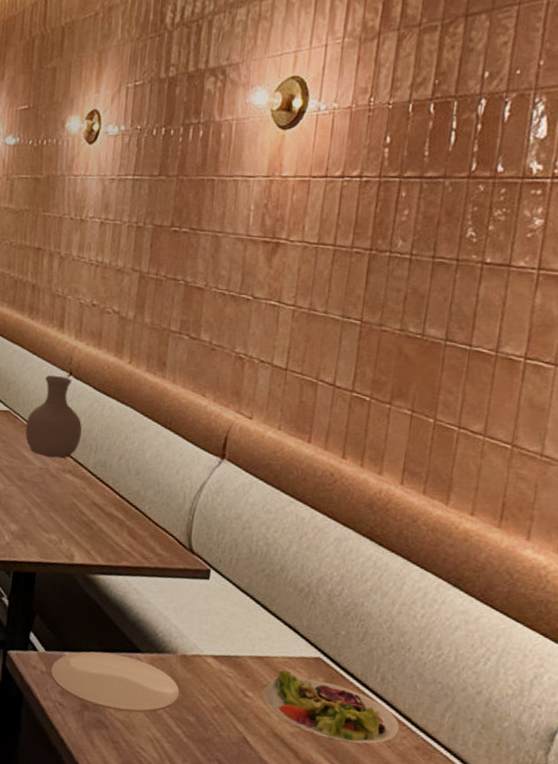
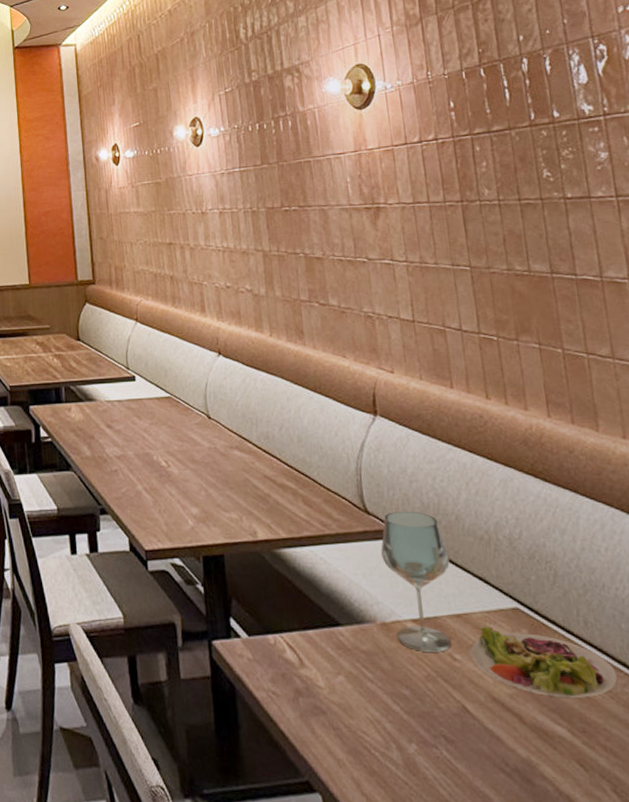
vase: present [25,375,82,458] -> none [188,357,241,436]
plate: present [51,651,180,713] -> none [257,630,389,694]
wine glass: none [194,554,265,688] -> present [381,510,452,652]

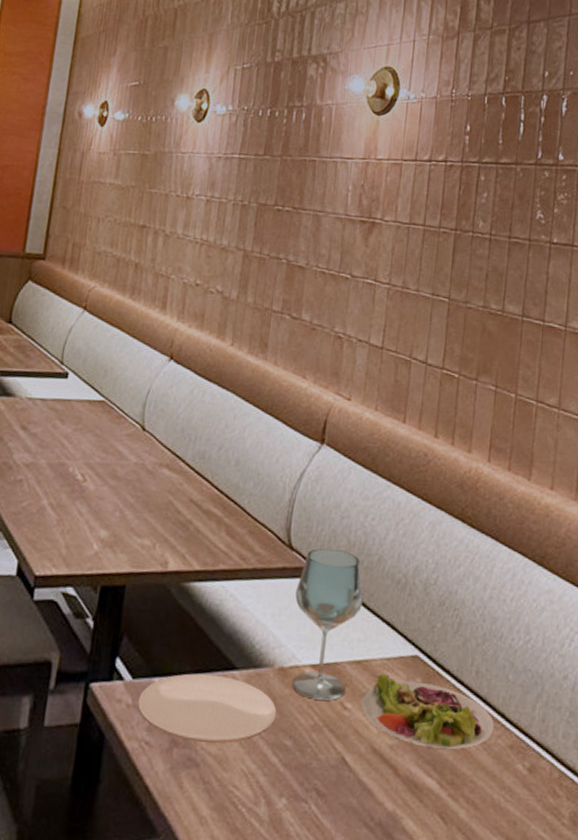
plate: none [257,630,389,694] -> present [138,673,277,744]

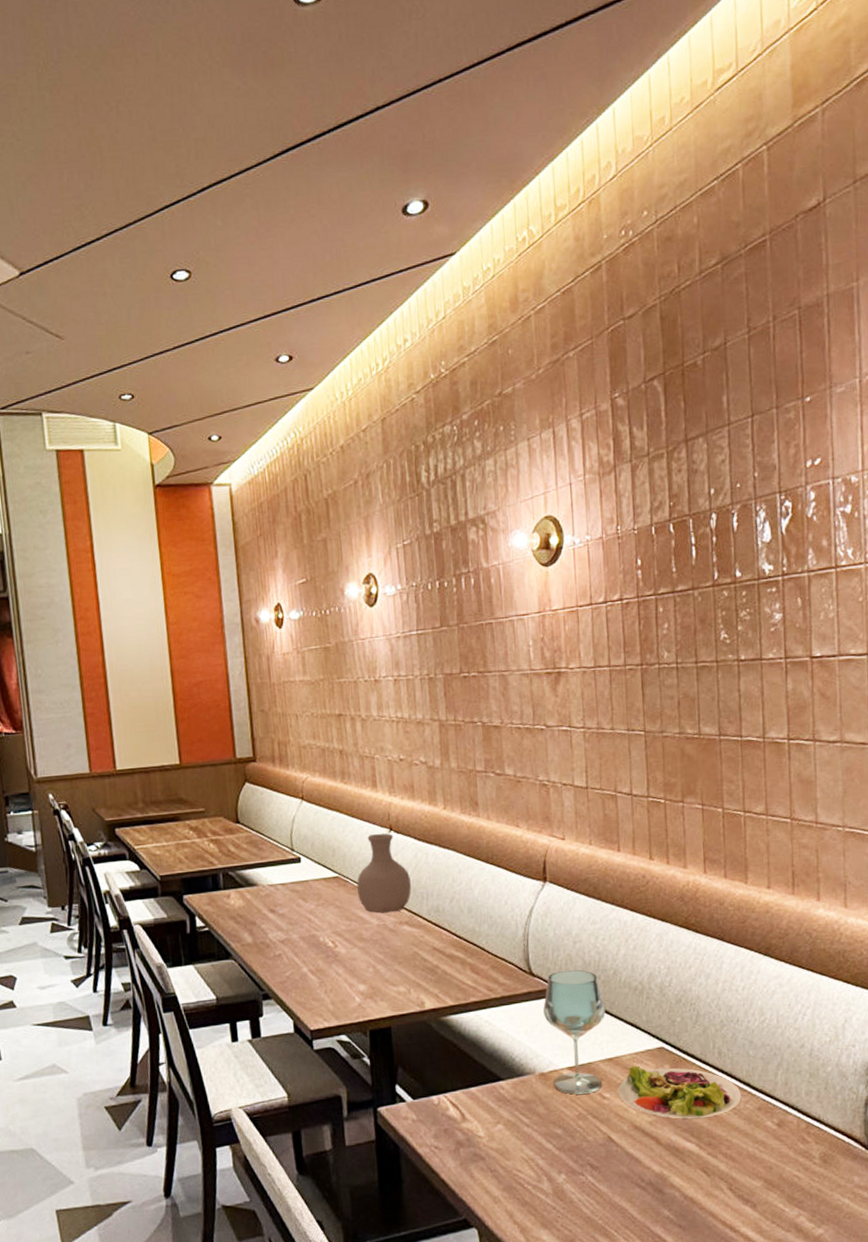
vase: none [121,360,181,452] -> present [356,833,411,913]
plate: present [138,673,277,744] -> none [422,1086,545,1142]

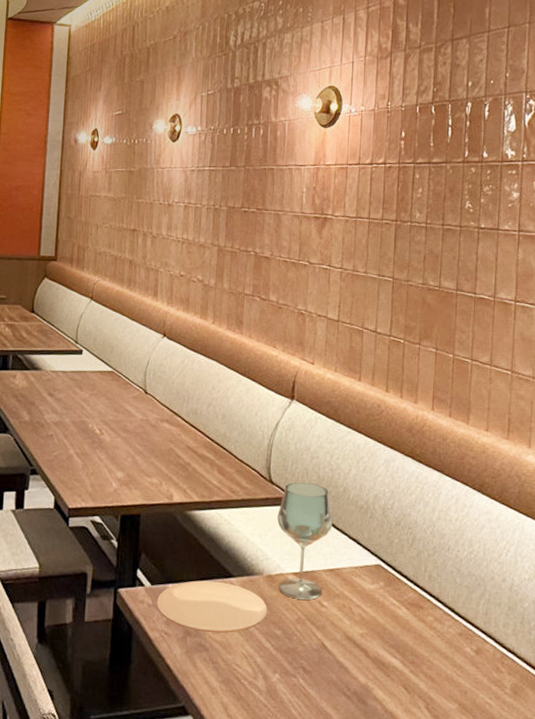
vase: present [356,833,411,913] -> none [127,338,176,410]
plate: none [422,1086,545,1142] -> present [157,580,268,634]
salad plate: present [617,1065,742,1120] -> none [335,579,446,637]

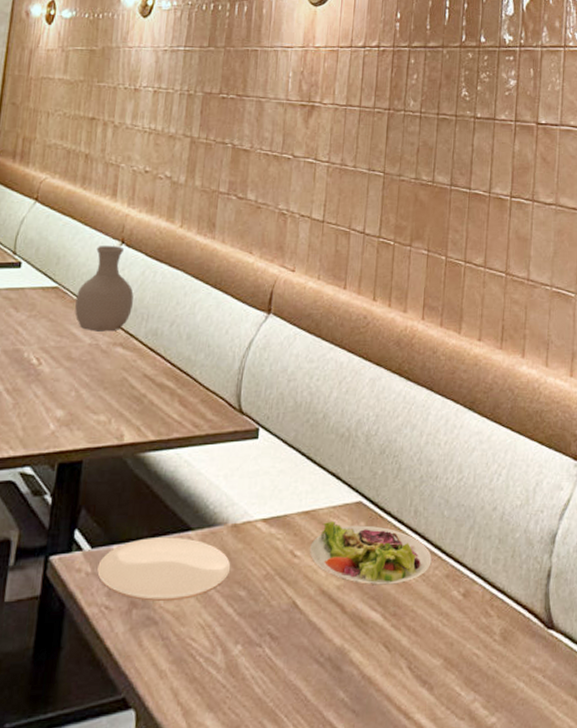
vase: none [127,338,176,410] -> present [74,246,134,332]
wine glass: present [277,482,333,600] -> none [245,410,310,551]
salad plate: none [335,579,446,637] -> present [309,521,432,585]

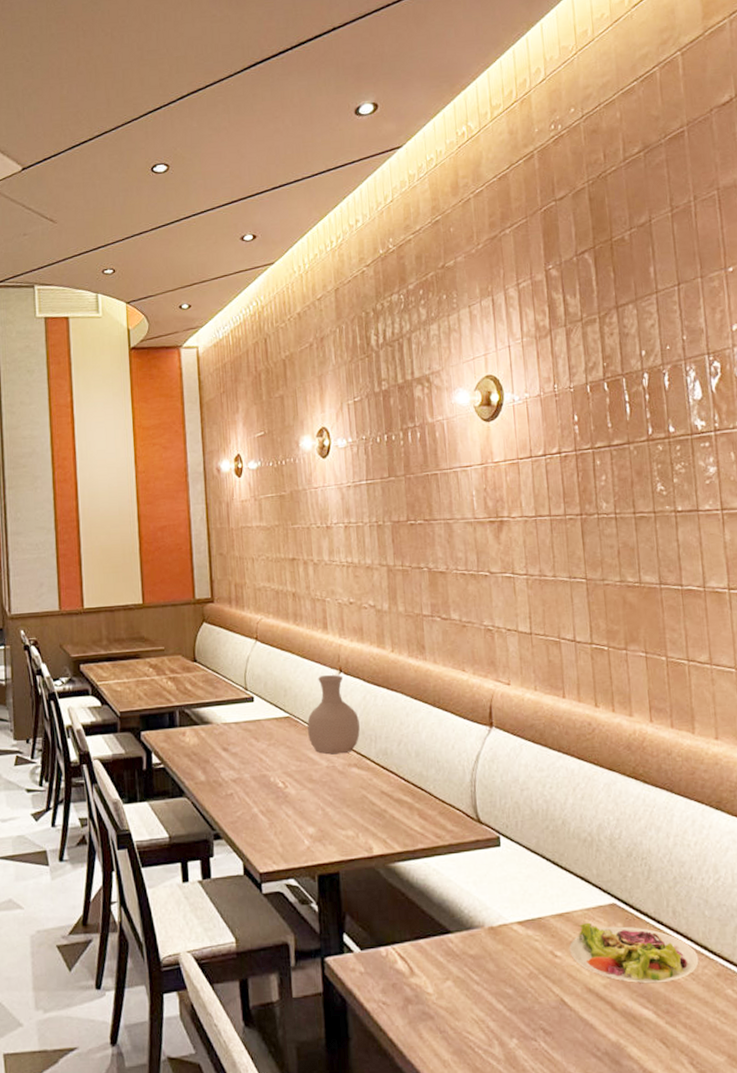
plate: present [97,537,231,602] -> none [369,939,495,999]

